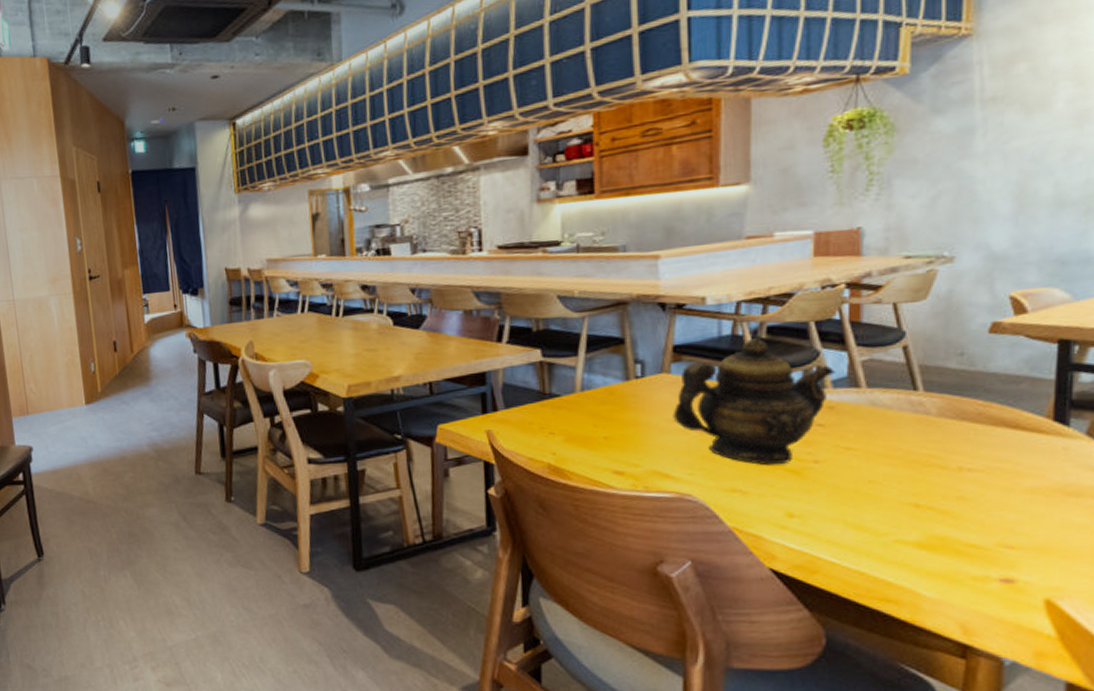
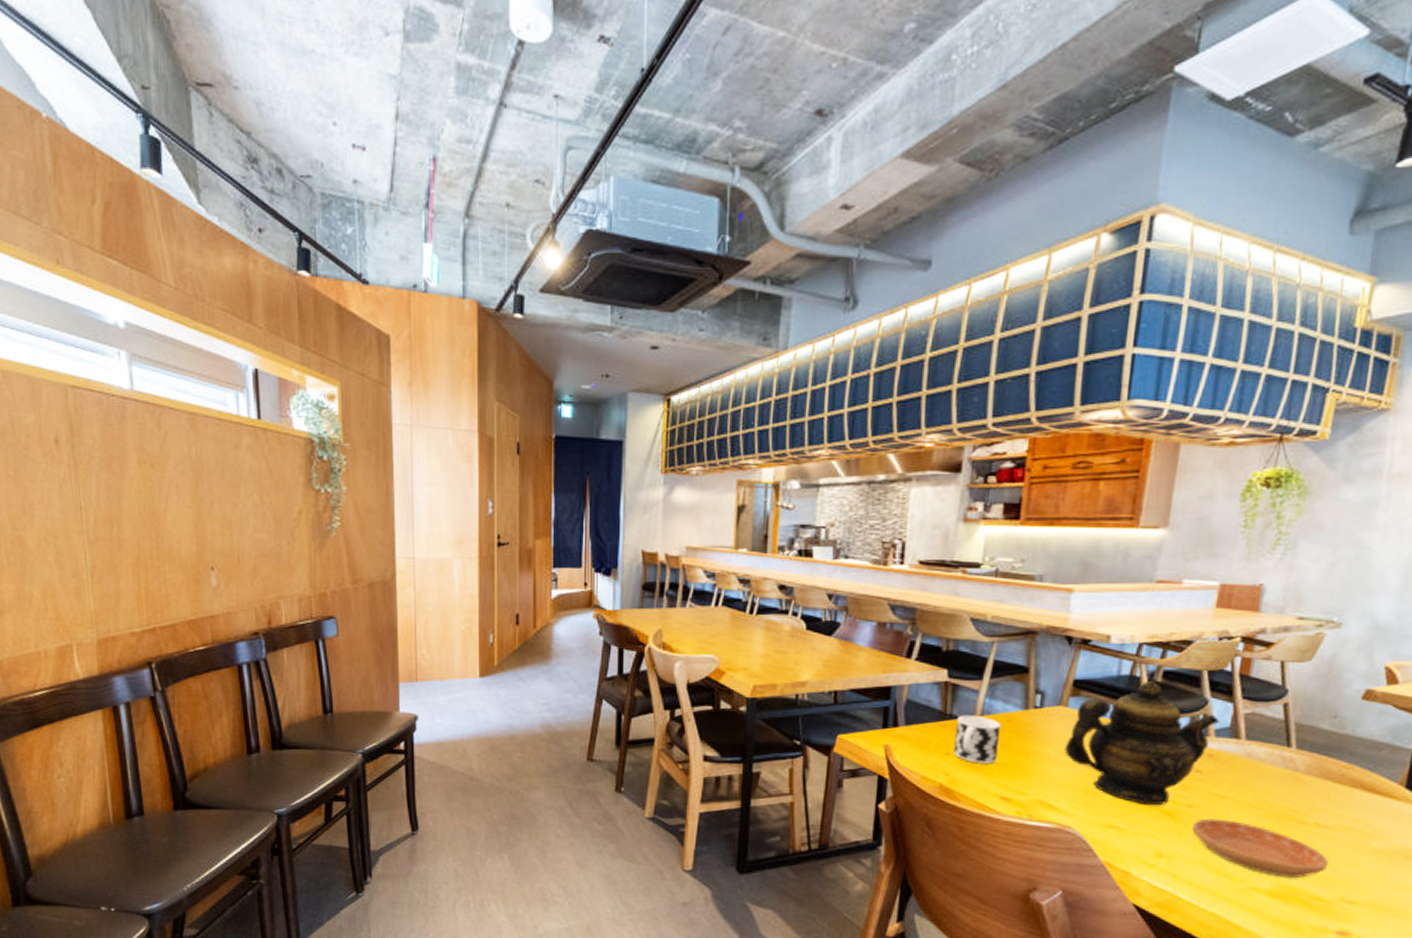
cup: none [556,391,604,440] -> present [953,715,1001,764]
saucer: none [822,472,980,528] -> present [1192,818,1329,879]

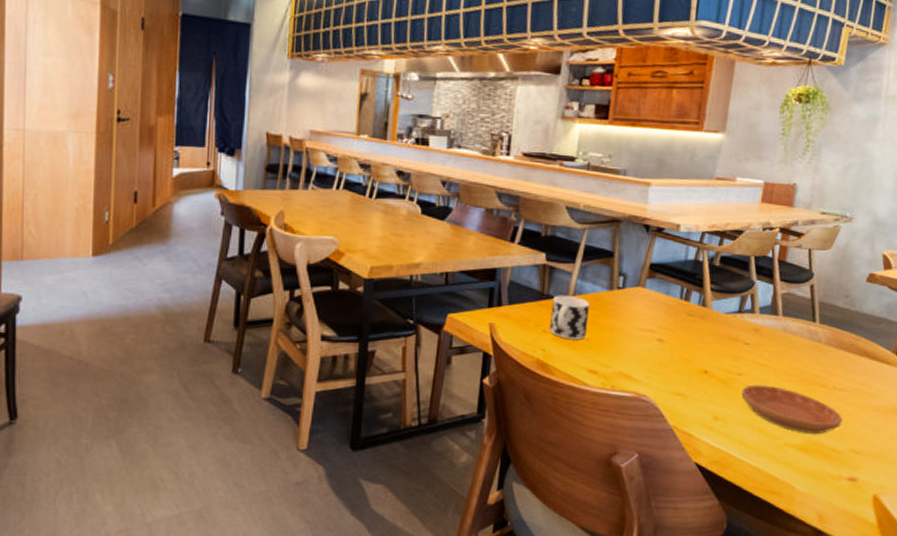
teapot: present [1064,681,1220,806] -> none [641,265,763,375]

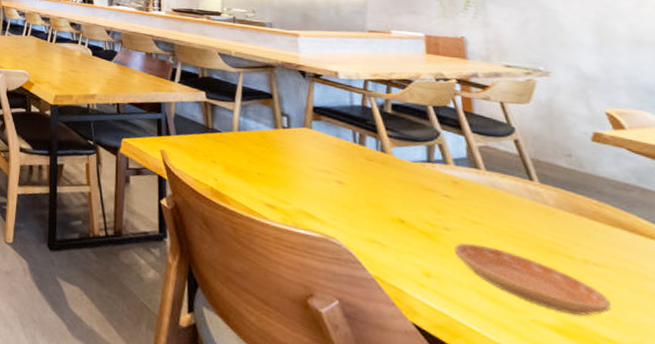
cup: present [549,295,590,340] -> none [218,129,257,174]

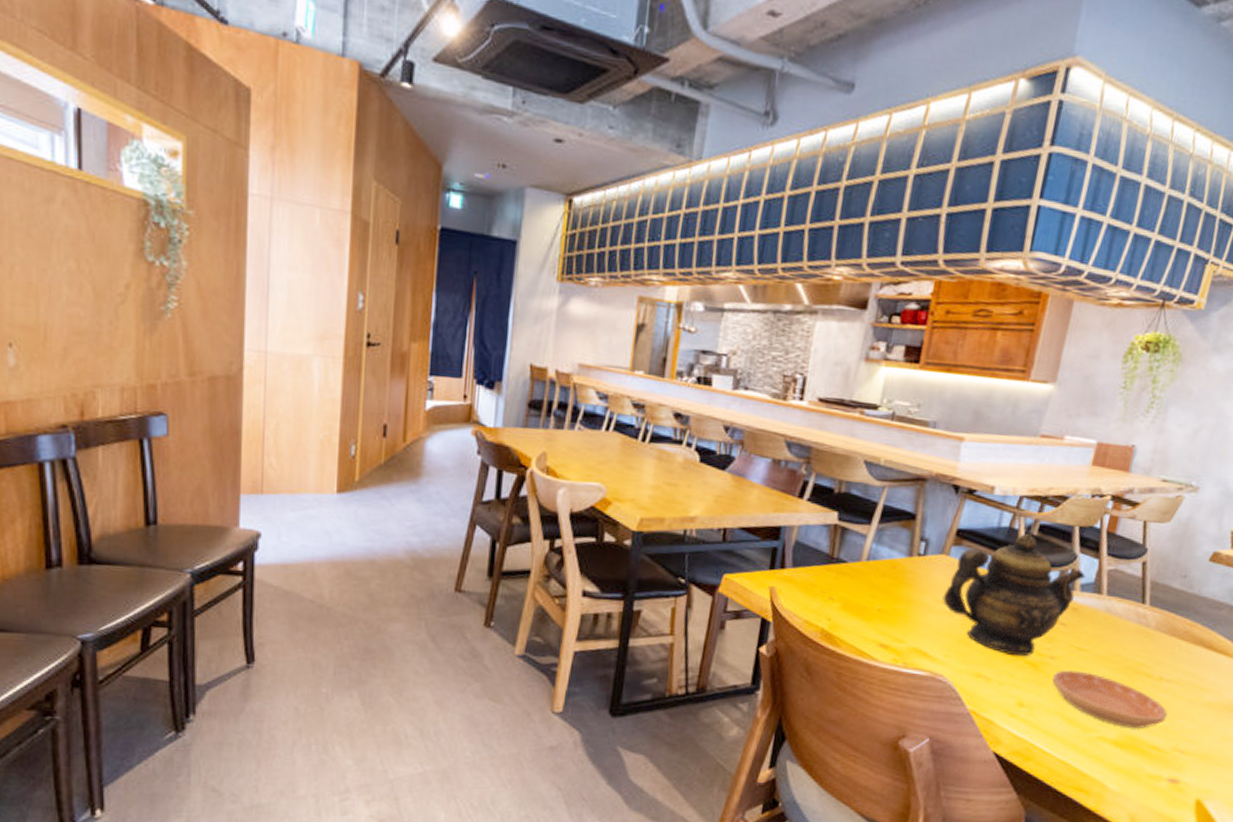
teapot: none [315,112,455,226] -> present [942,534,1086,657]

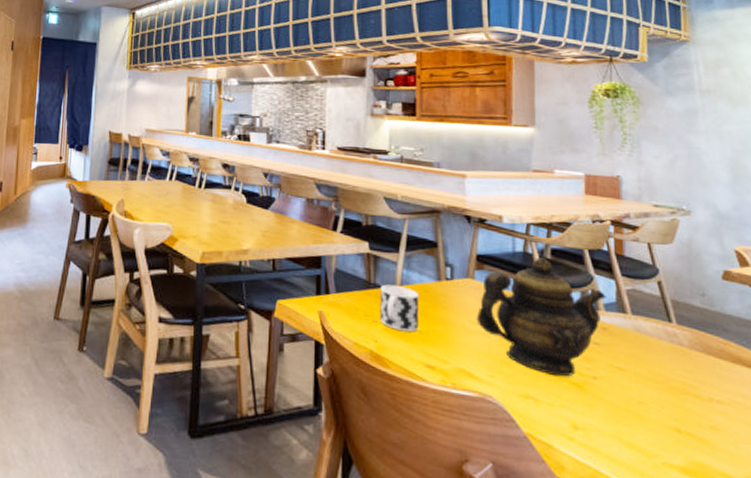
cup: none [837,559,886,611] -> present [380,284,419,332]
saucer: present [1052,670,1168,729] -> none [600,390,729,455]

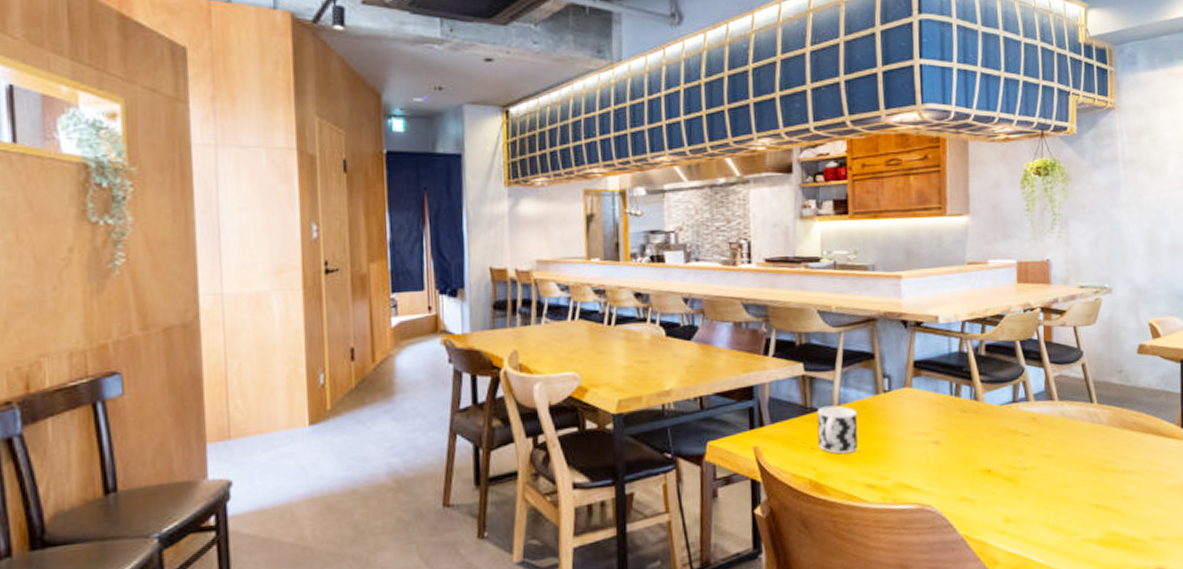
teapot: present [476,258,606,377] -> none [914,355,1036,474]

